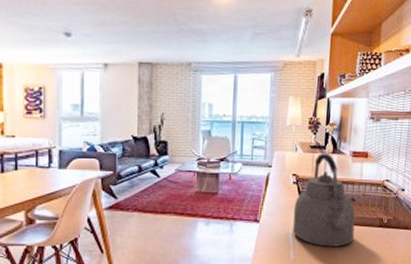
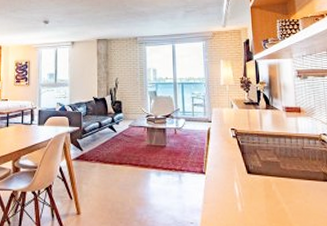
kettle: present [292,154,358,247] -> none [236,109,300,200]

